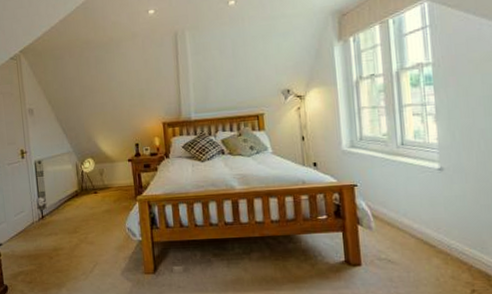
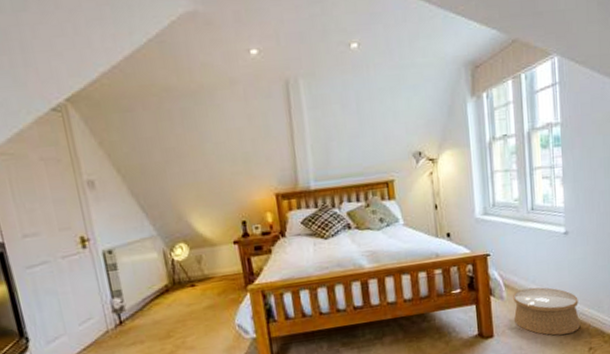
woven basket: none [382,220,461,272] -> present [513,287,581,336]

